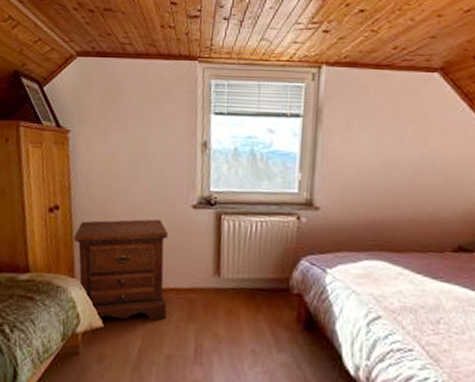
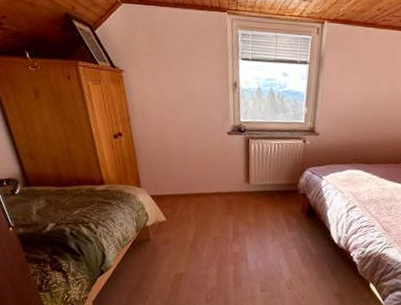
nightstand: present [73,219,169,321] -> none [136,143,213,216]

